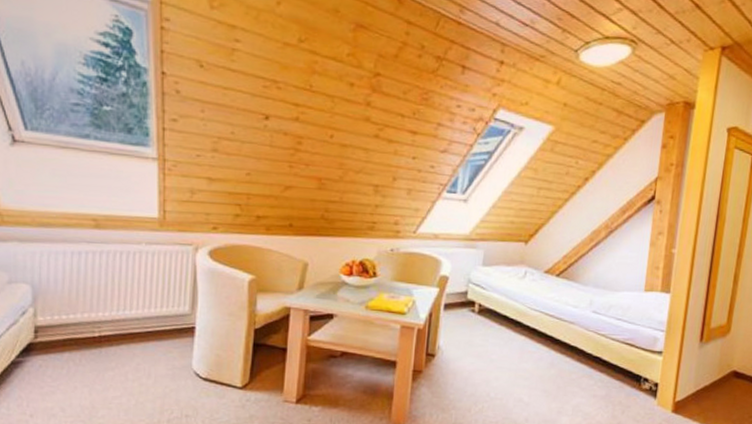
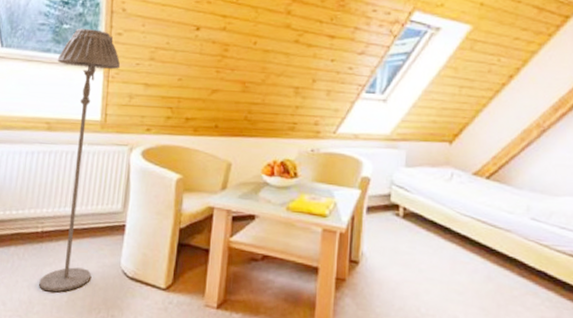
floor lamp: none [99,111,178,396] -> present [39,28,121,292]

